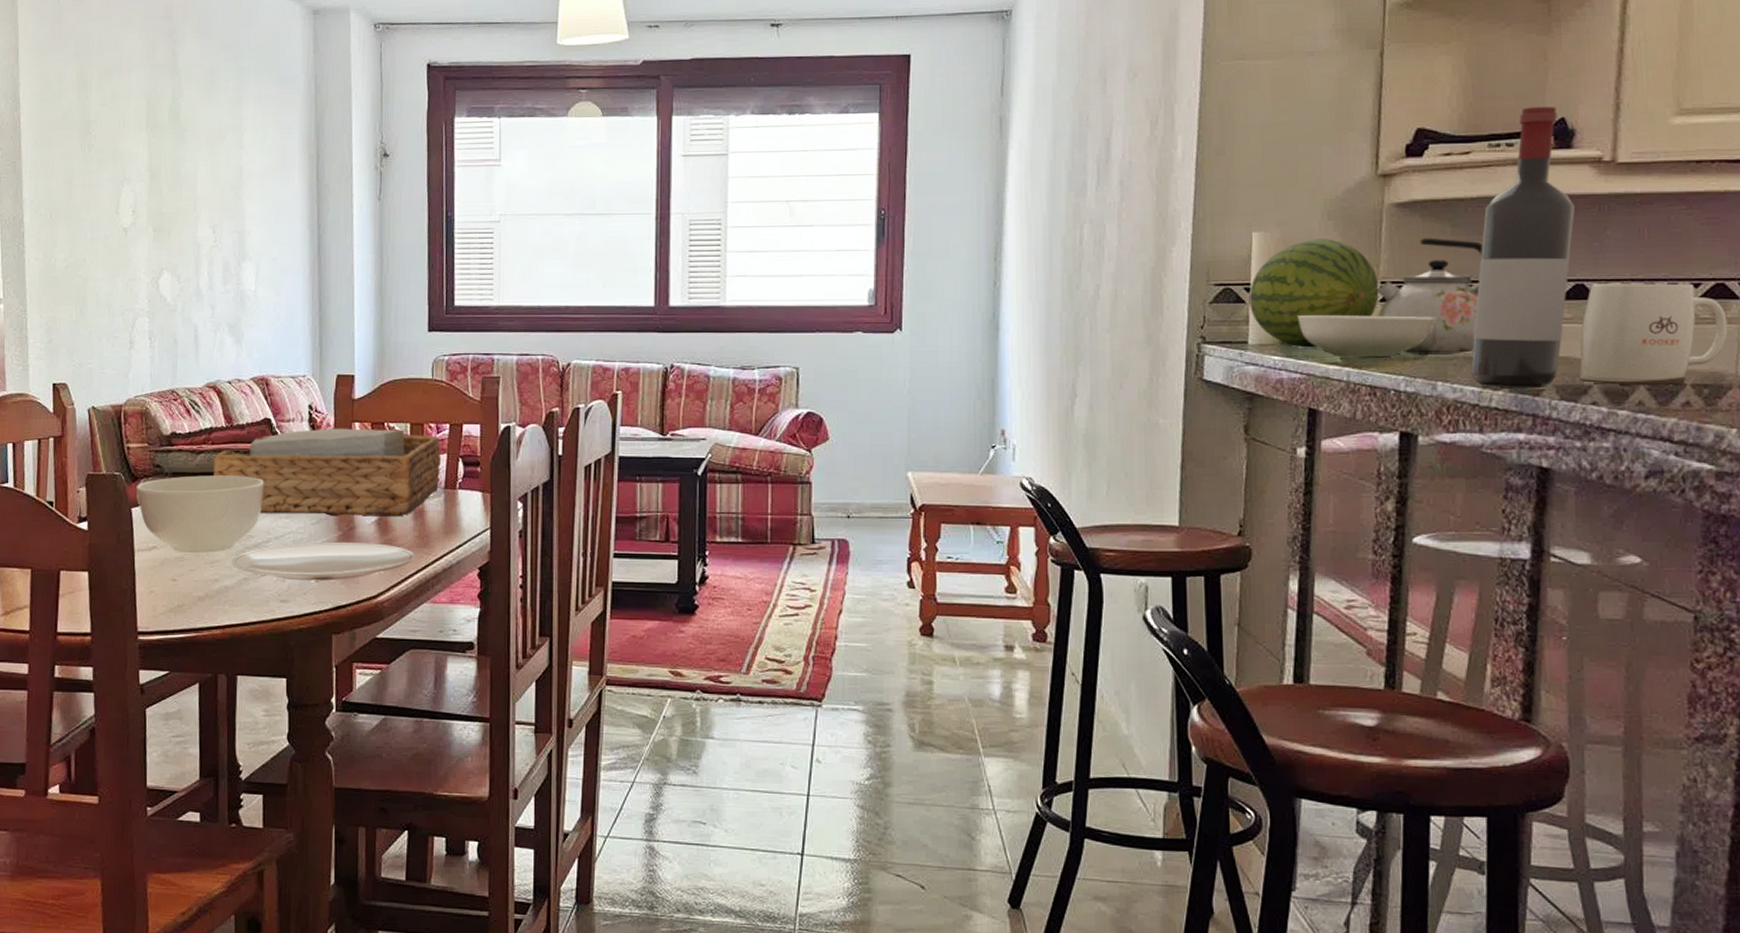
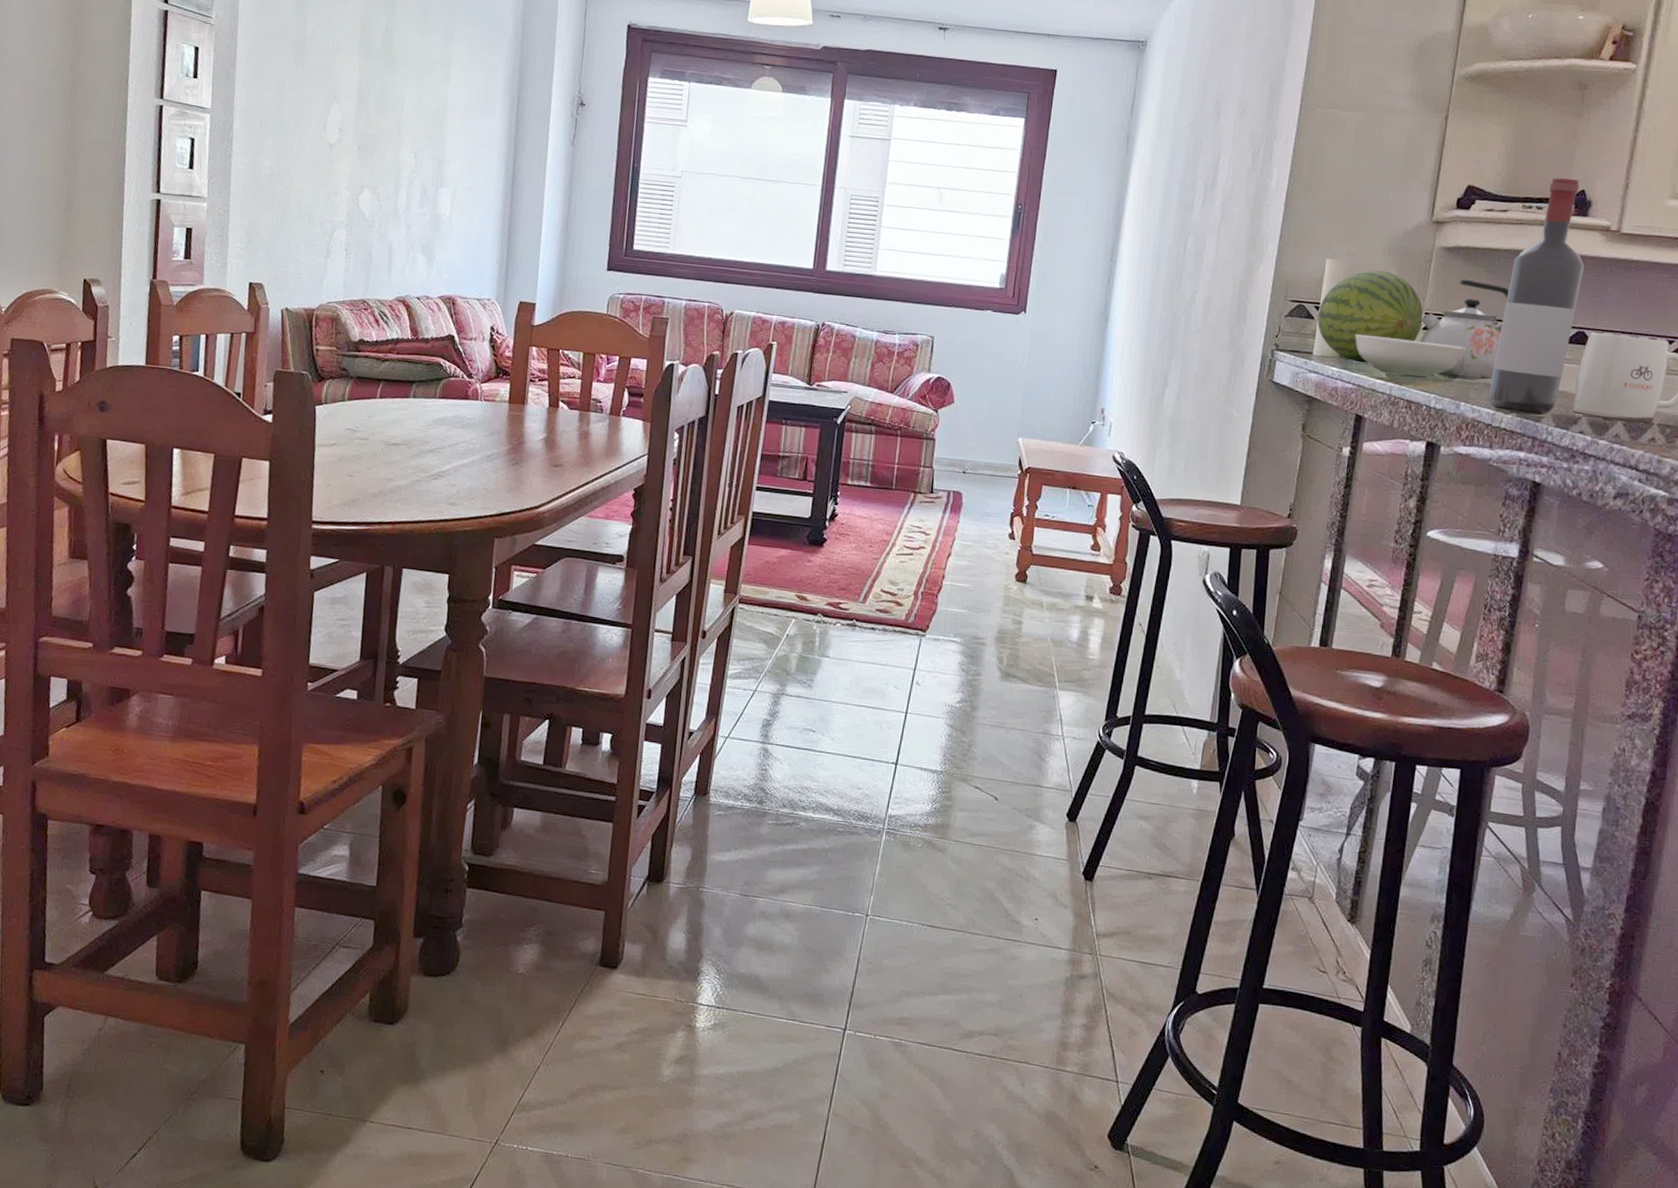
bowl: present [137,475,265,553] -> none [322,381,444,454]
napkin holder: present [213,428,441,516] -> none [396,349,609,436]
plate: present [231,542,416,581] -> none [406,452,578,490]

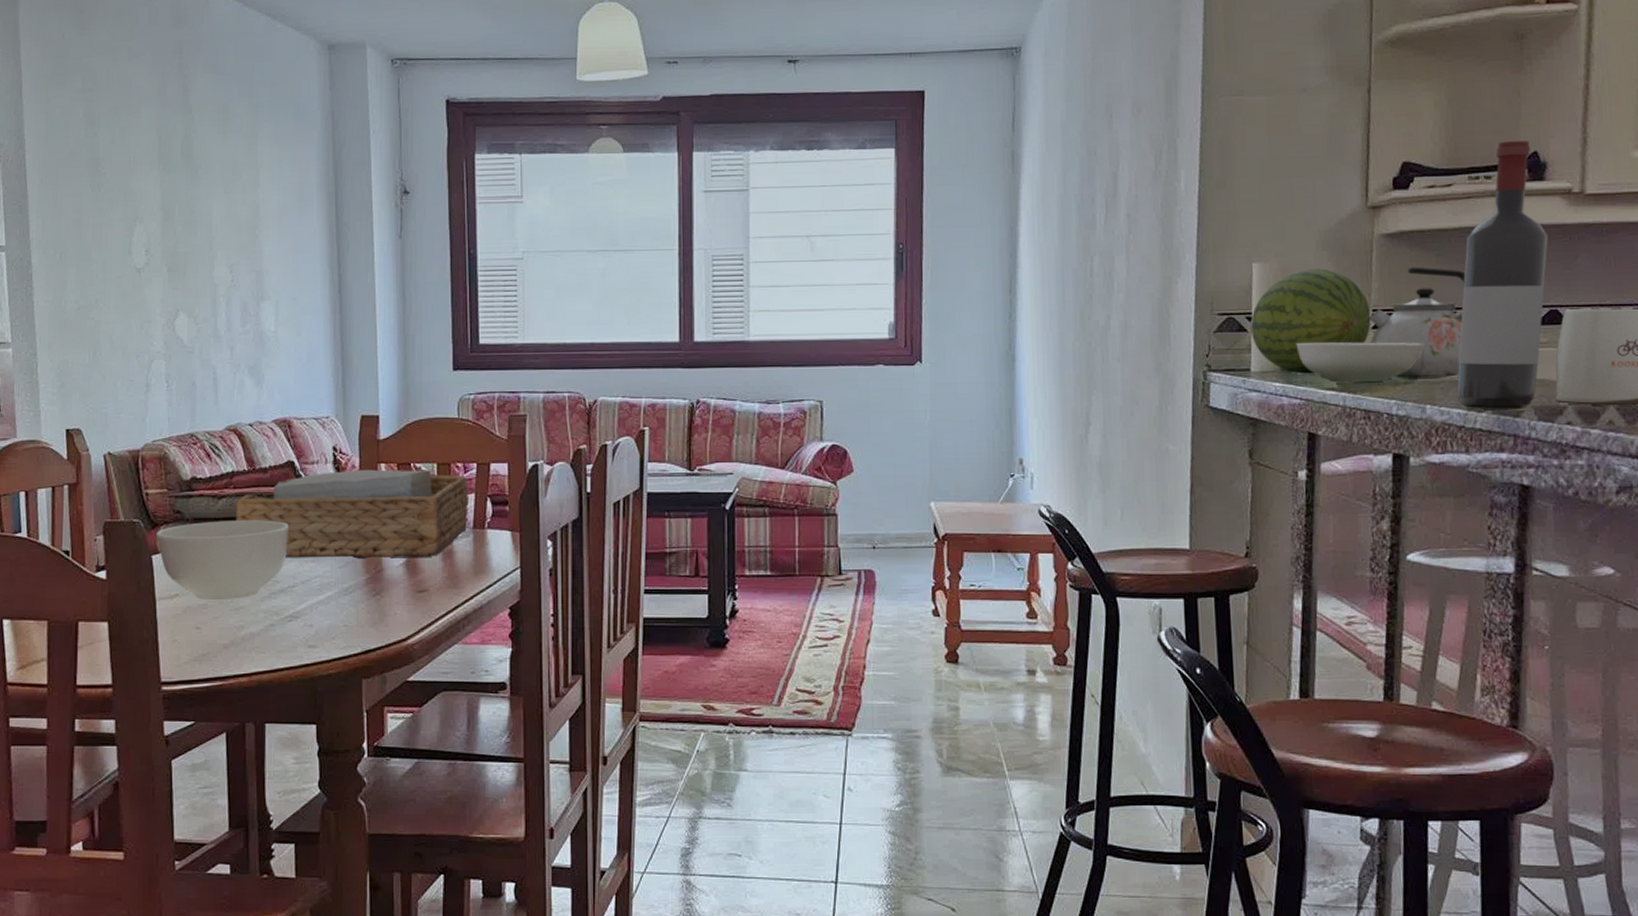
bowl: none [322,381,444,454] -> present [157,520,290,600]
napkin holder: none [396,349,609,436] -> present [236,469,468,559]

